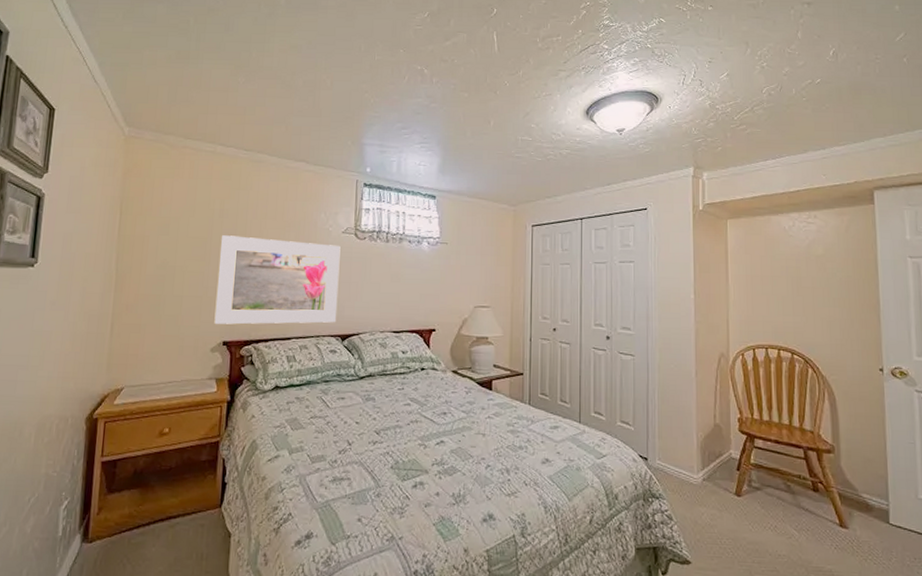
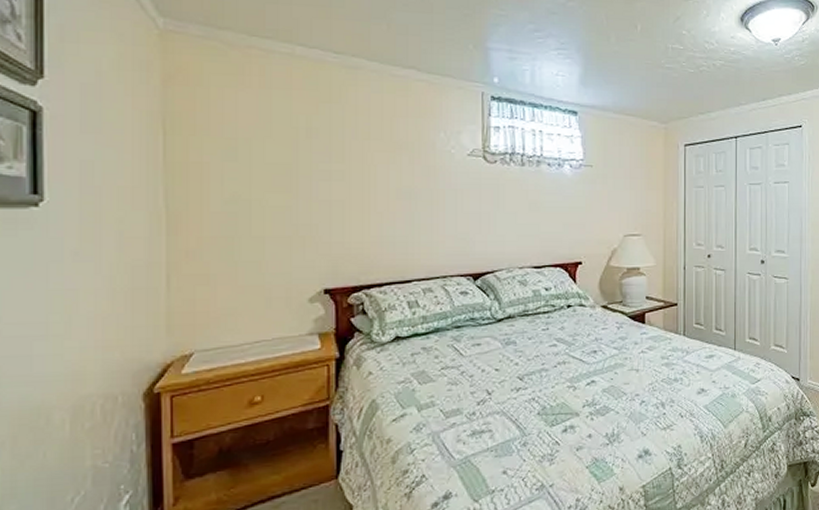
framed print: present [214,235,341,325] -> none [310,160,467,269]

